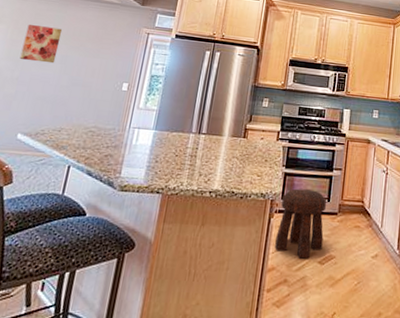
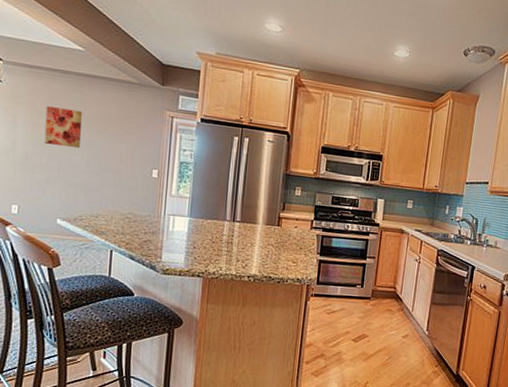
stool: present [274,189,326,259] -> none [312,275,360,337]

